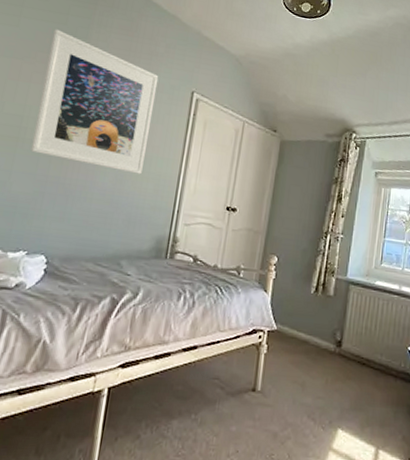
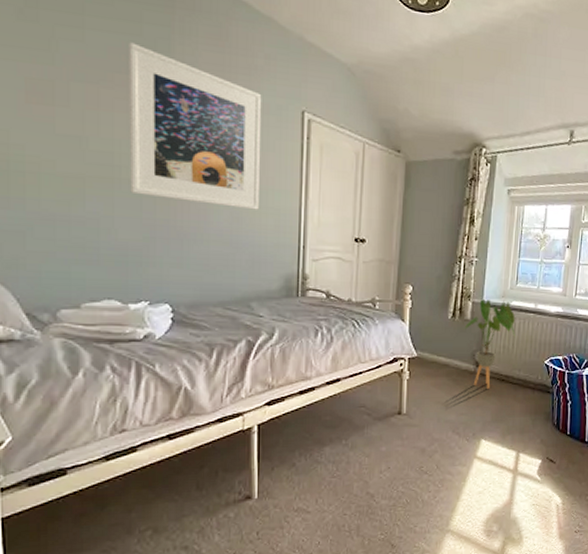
house plant: none [326,276,379,372] -> present [464,299,515,389]

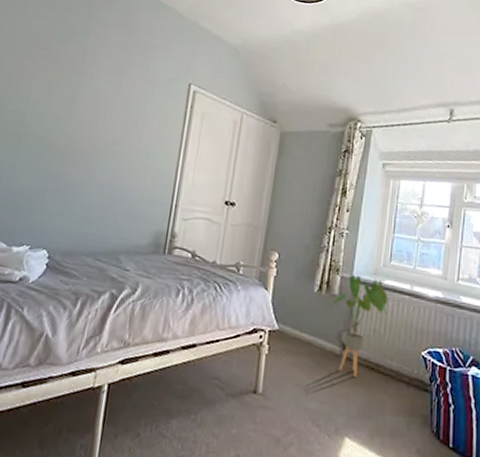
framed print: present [129,42,262,210] -> none [33,26,156,169]

